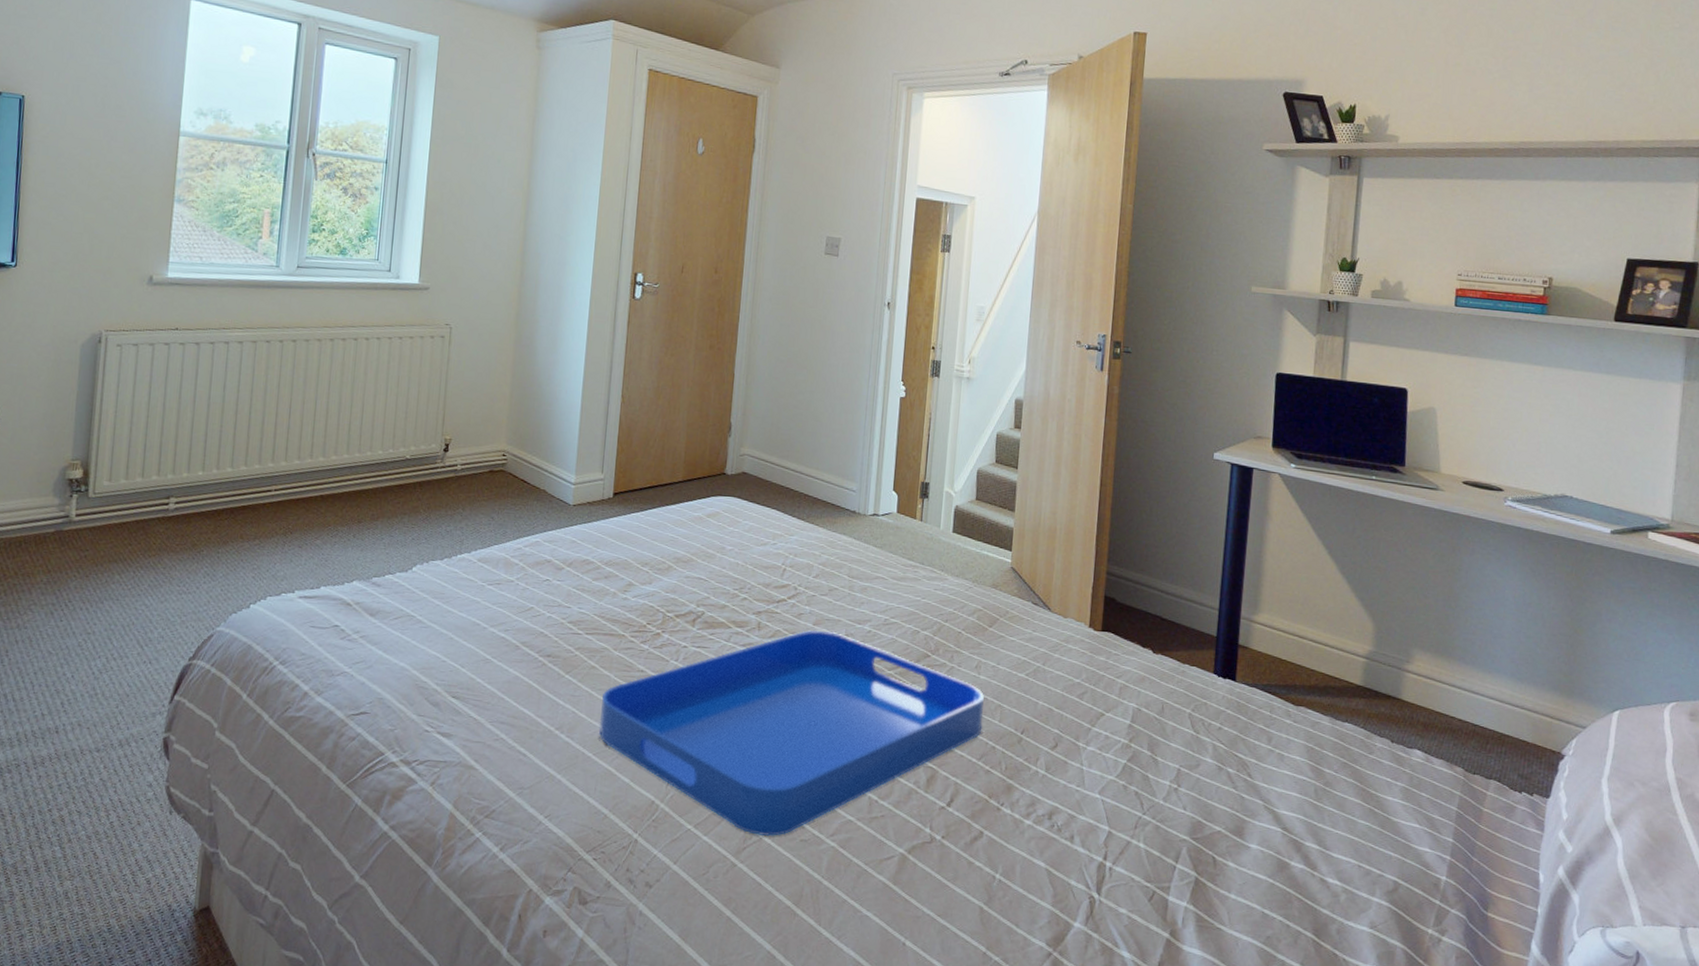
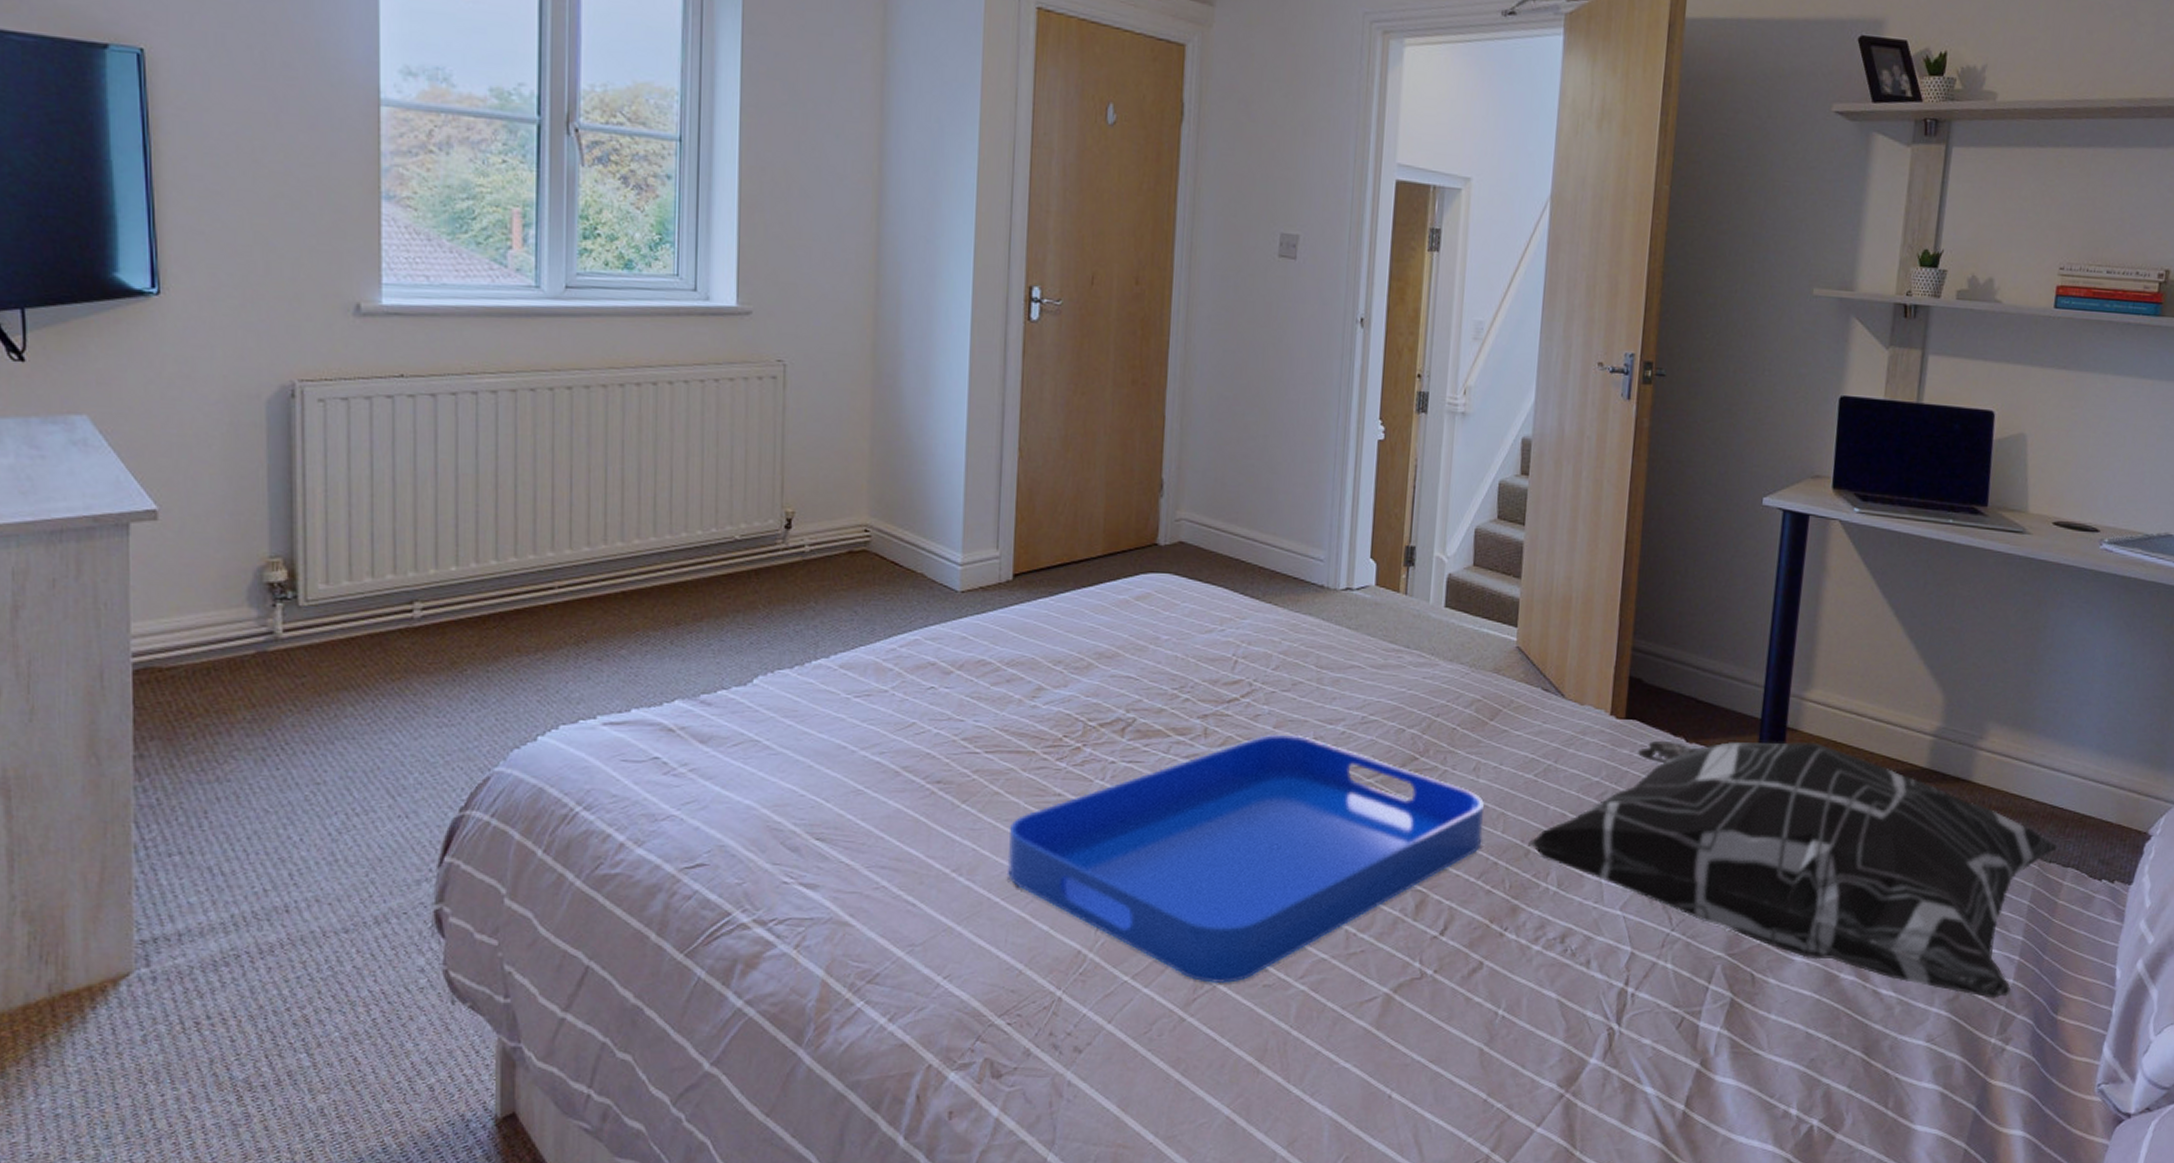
decorative pillow: none [1021,651,1481,893] -> present [1528,741,2059,999]

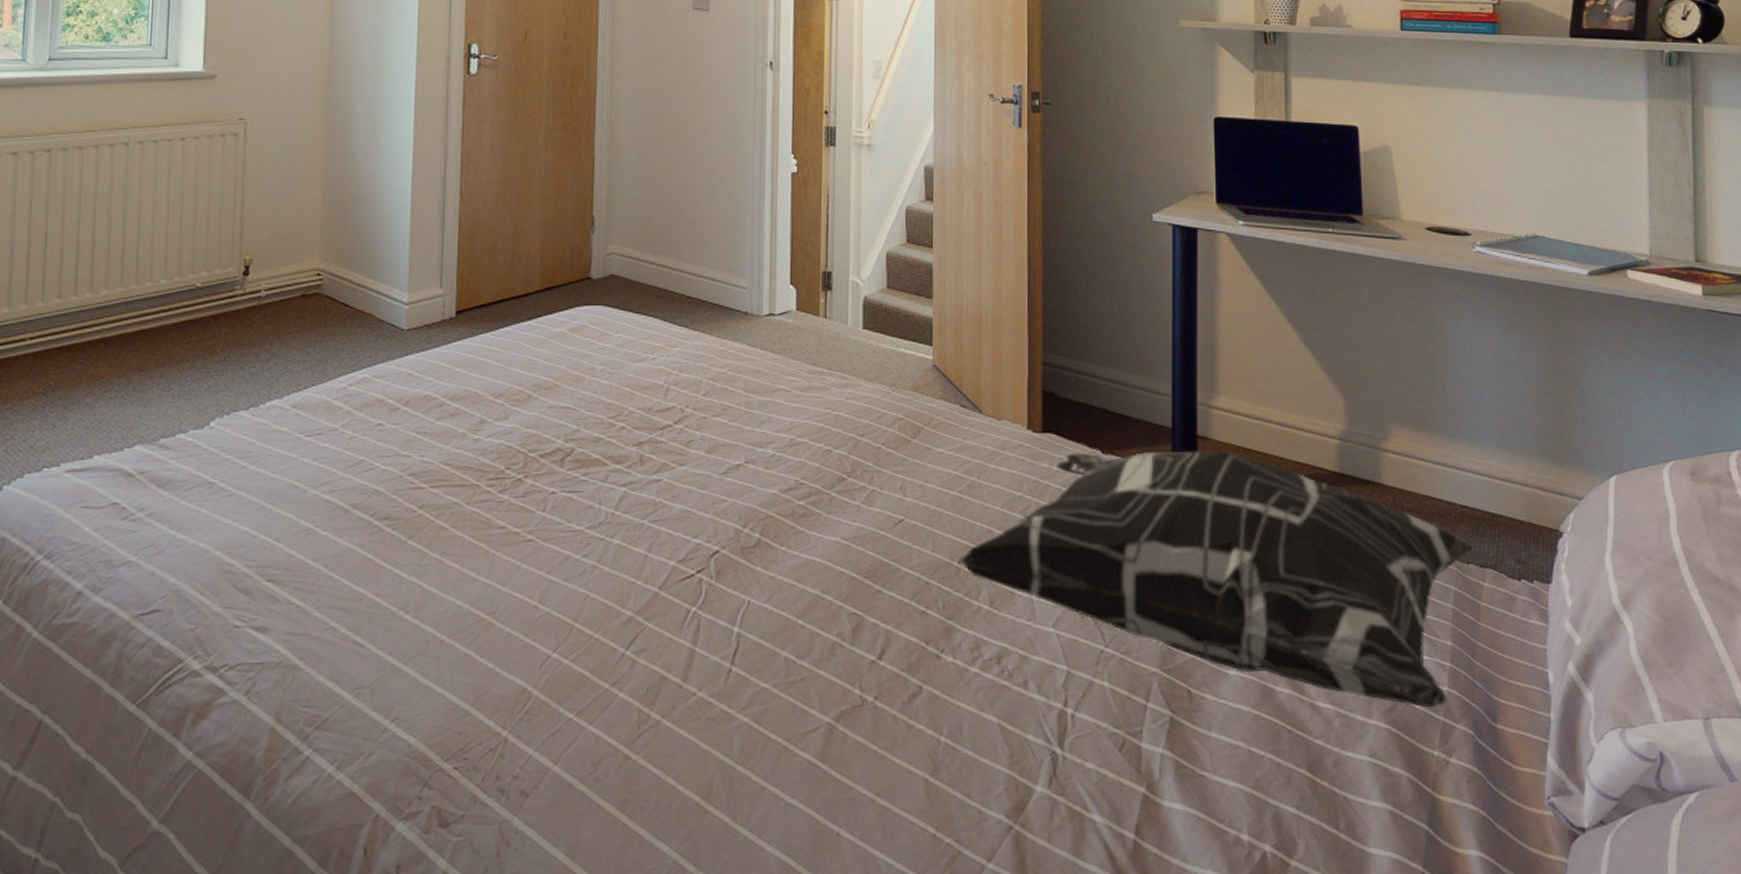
serving tray: present [1007,734,1485,984] -> none [452,459,914,719]

